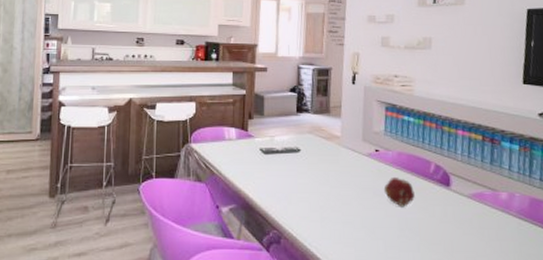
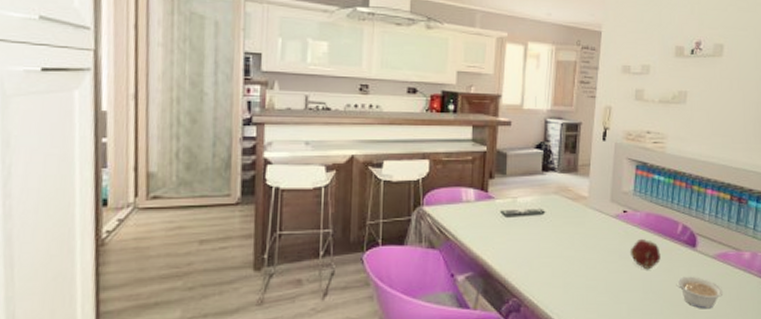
legume: none [432,215,481,249] -> present [676,276,722,309]

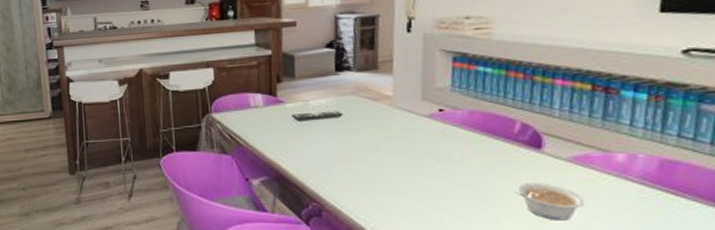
fruit: present [629,238,661,270] -> none [450,139,492,175]

